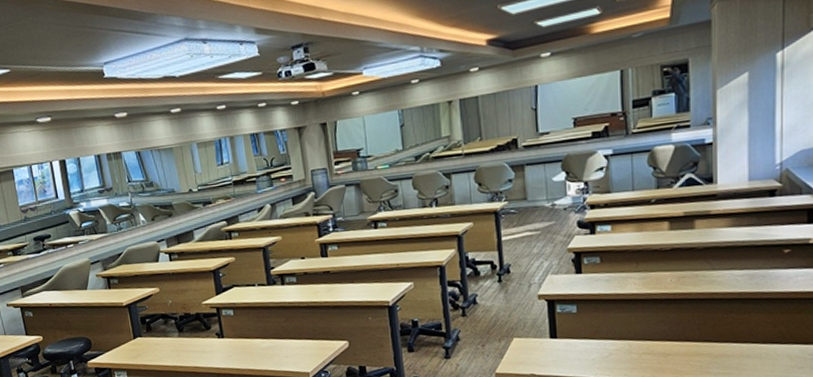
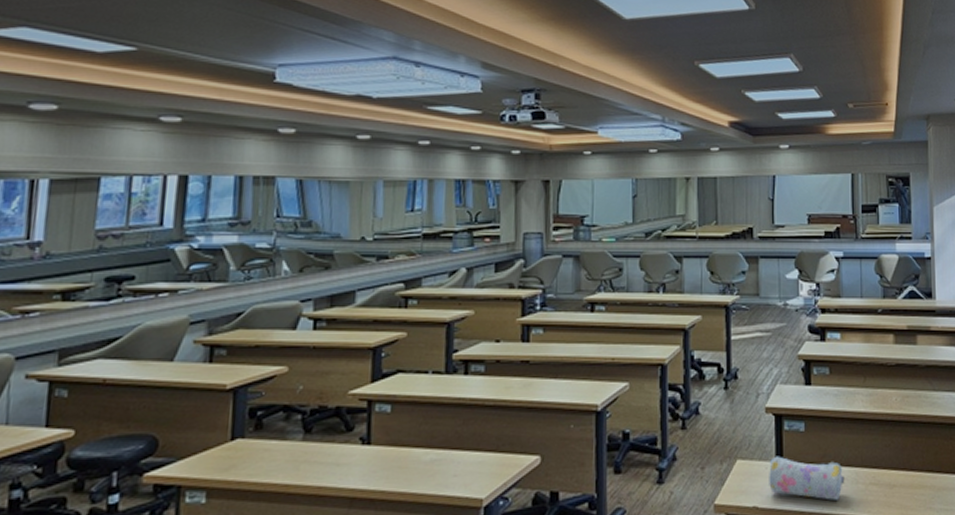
pencil case: none [543,333,618,368] -> present [769,456,845,500]

